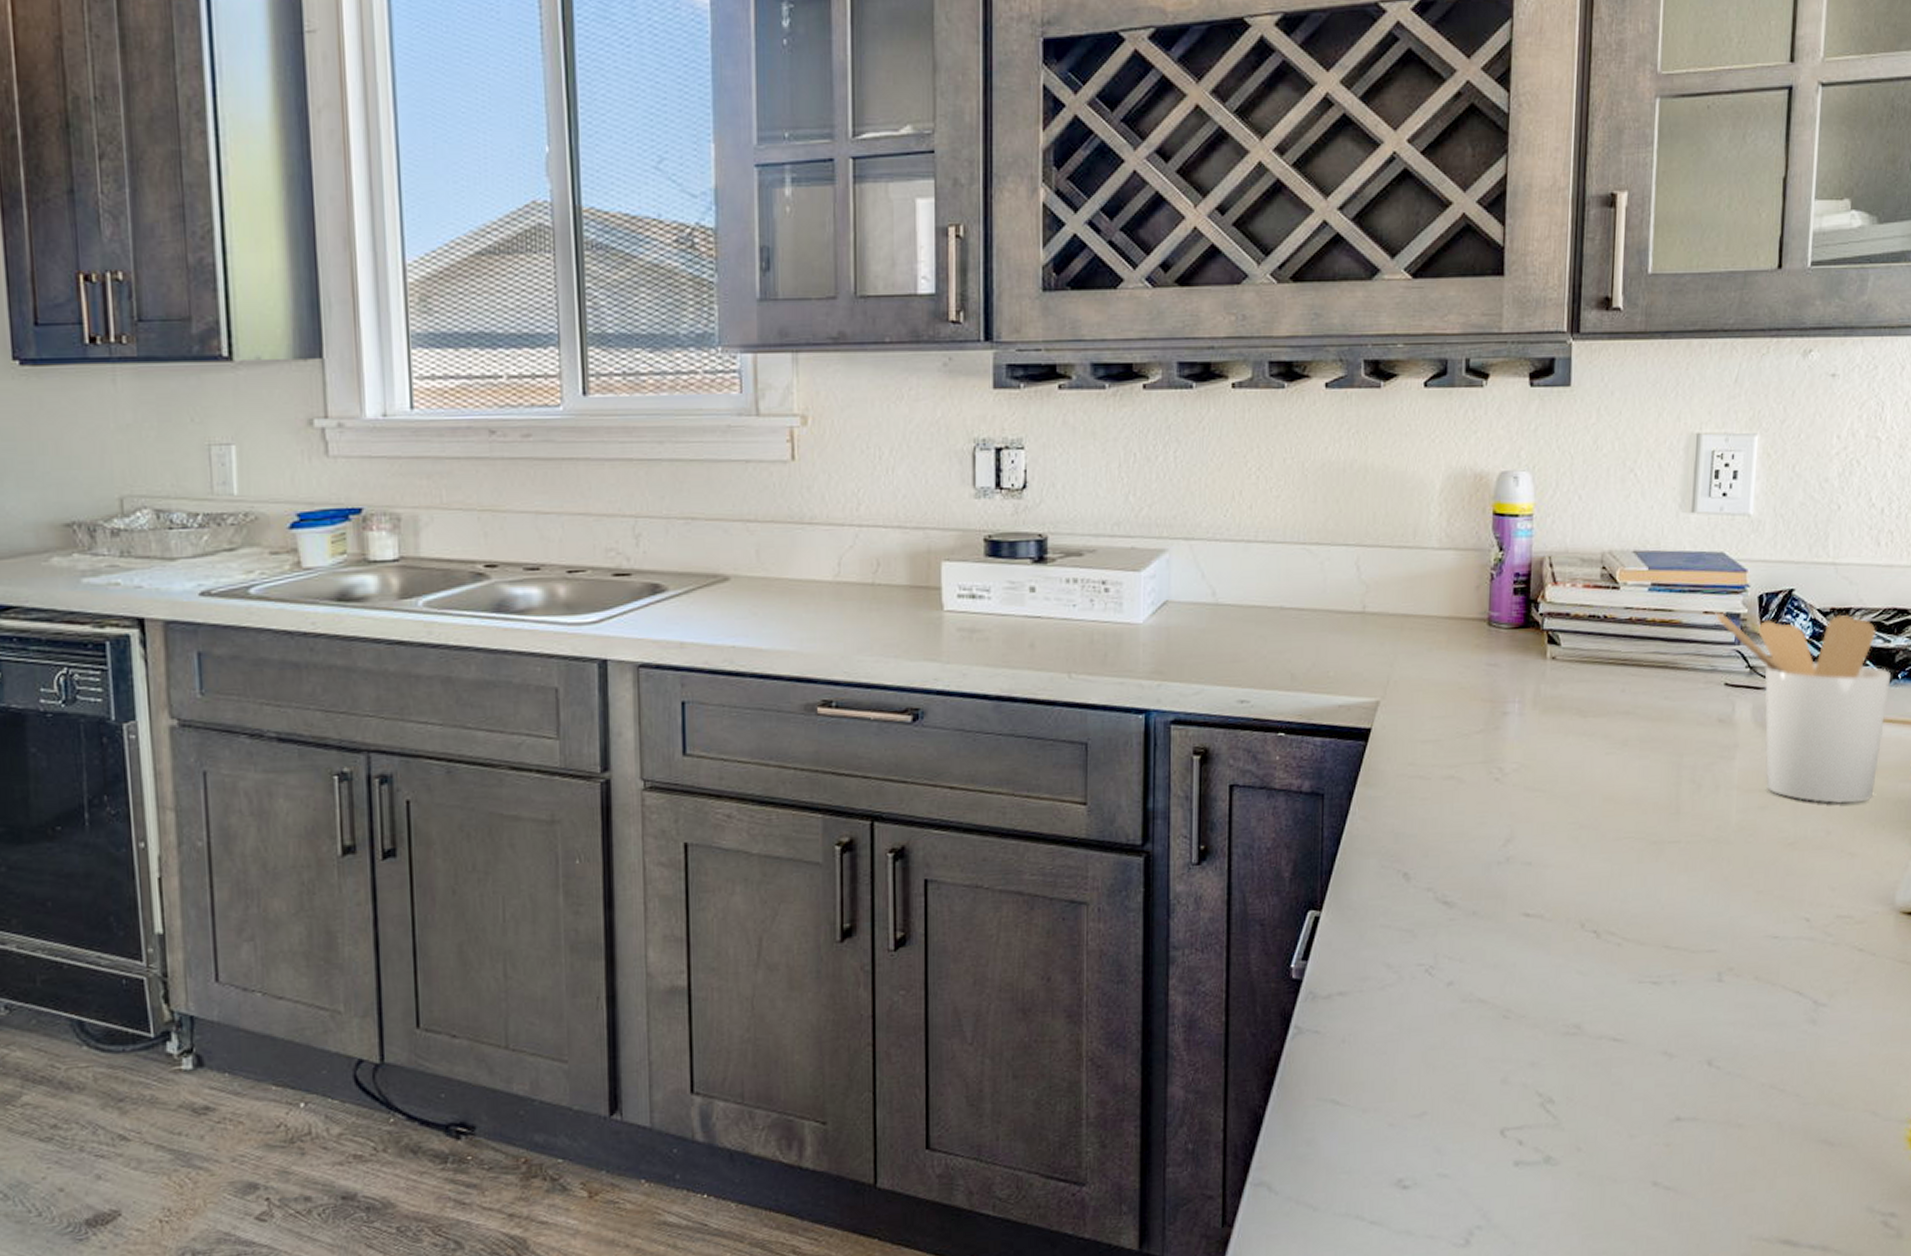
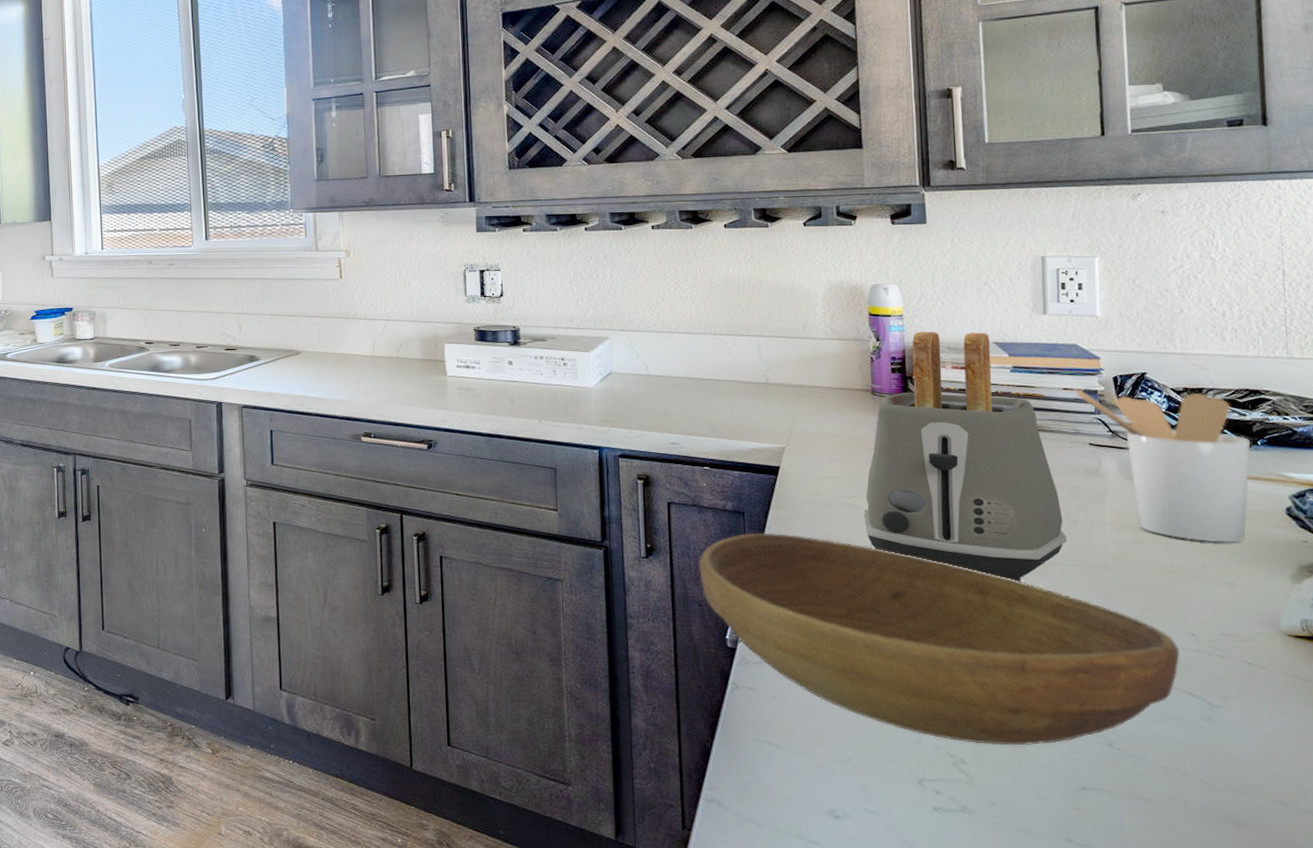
bowl: none [1263,820,1792,1078] -> present [699,532,1180,746]
toaster: none [1465,537,1689,867] -> present [863,331,1067,582]

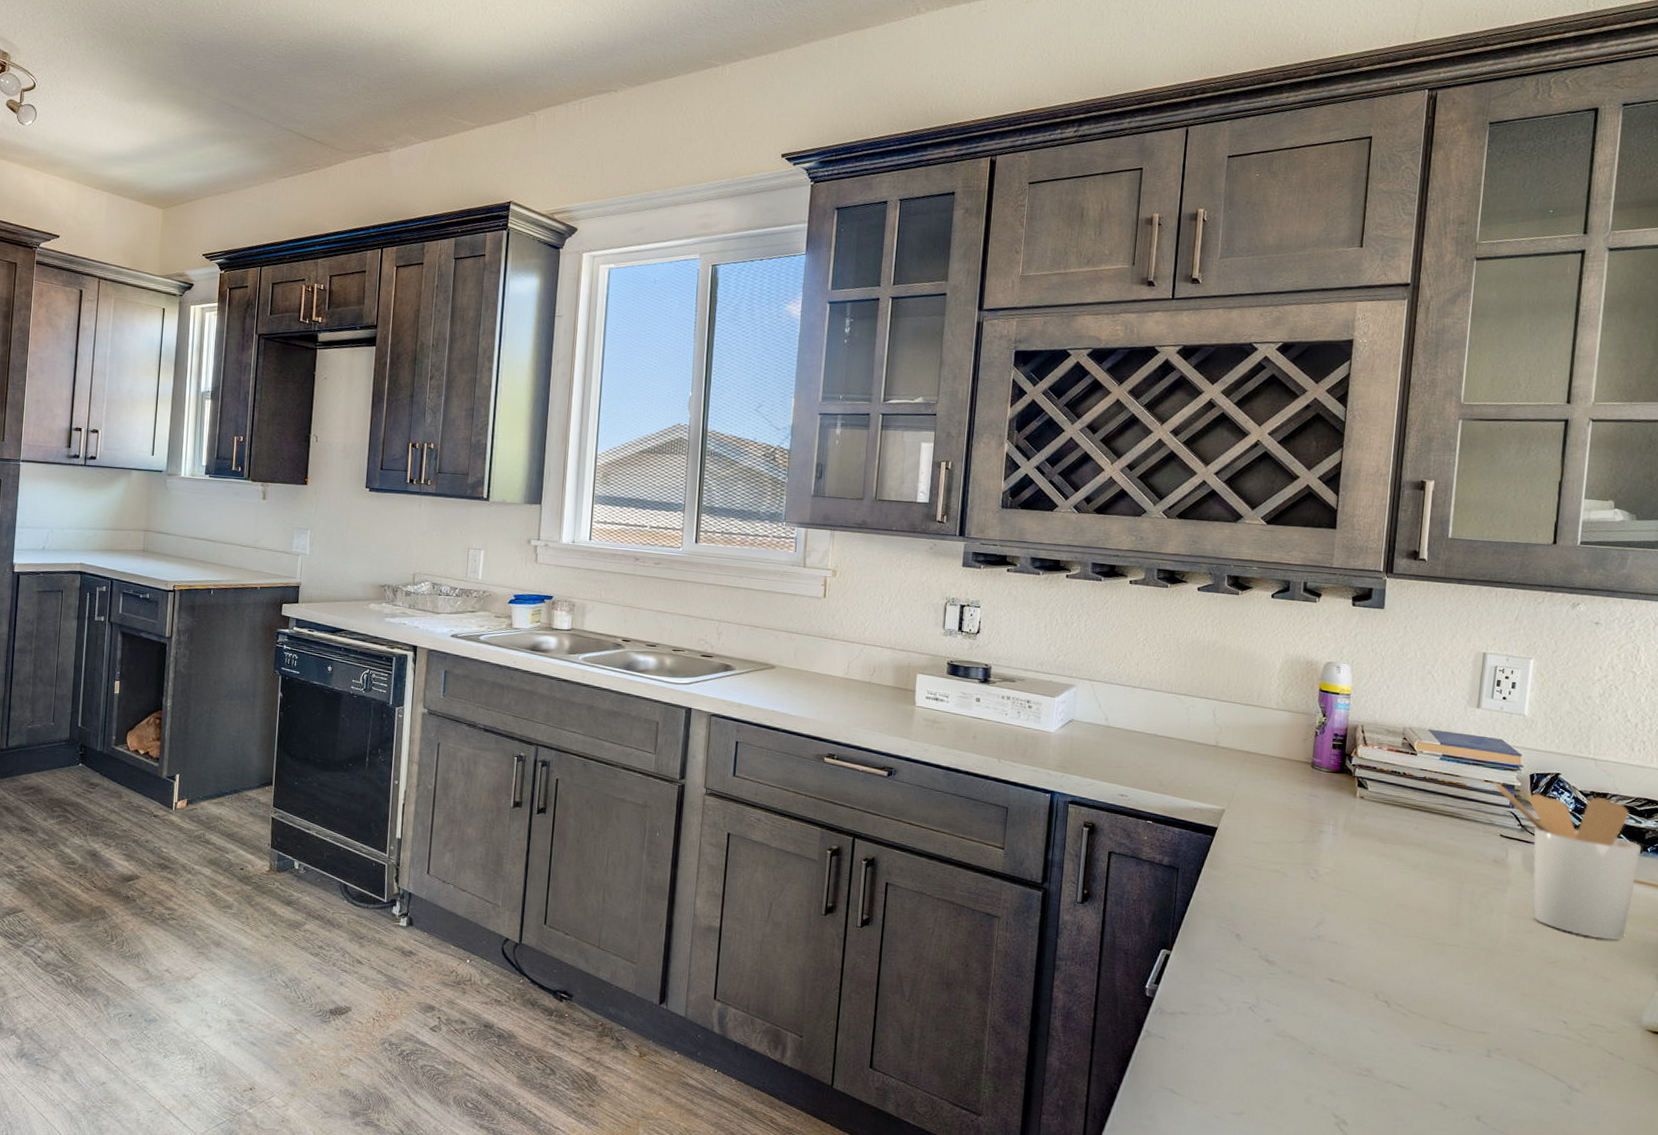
bowl: present [699,532,1180,746] -> none [1129,888,1552,1113]
toaster: present [863,331,1067,582] -> none [1287,712,1468,959]

